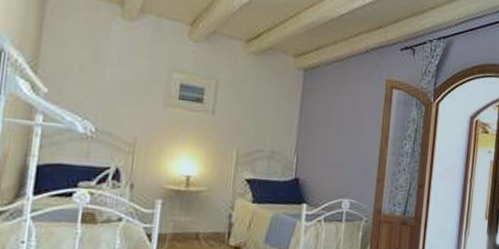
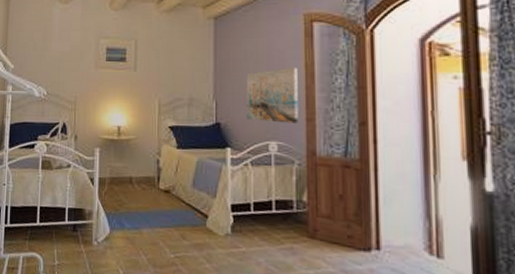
wall art: none [325,129,375,183] -> present [246,67,298,124]

